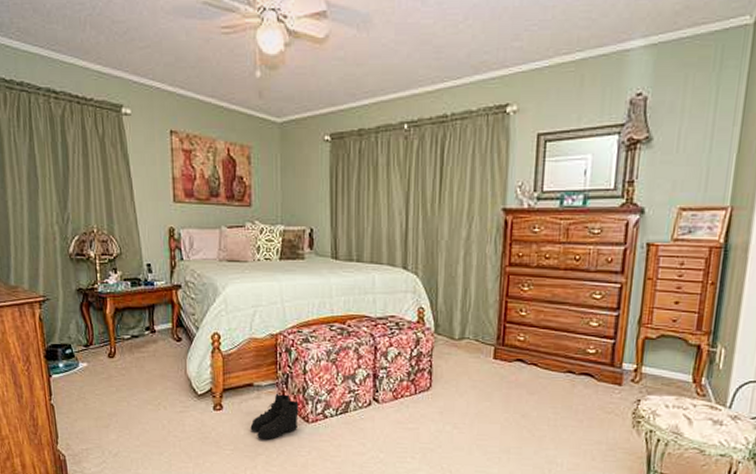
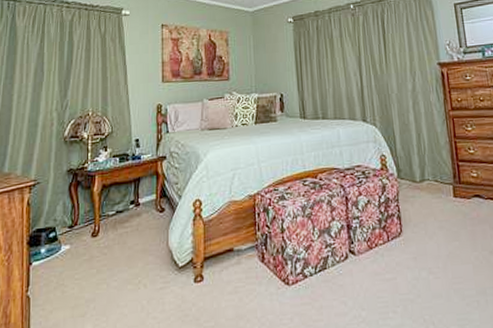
boots: present [250,393,300,440] -> none [231,256,280,310]

